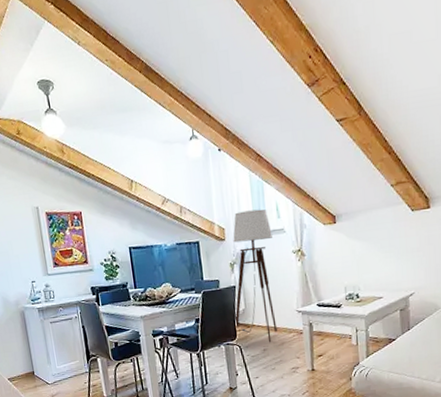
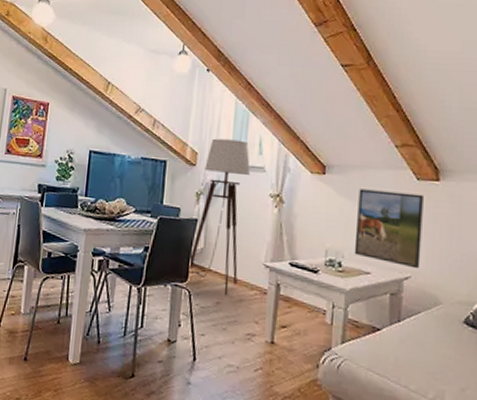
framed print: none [365,223,421,286] -> present [354,188,424,269]

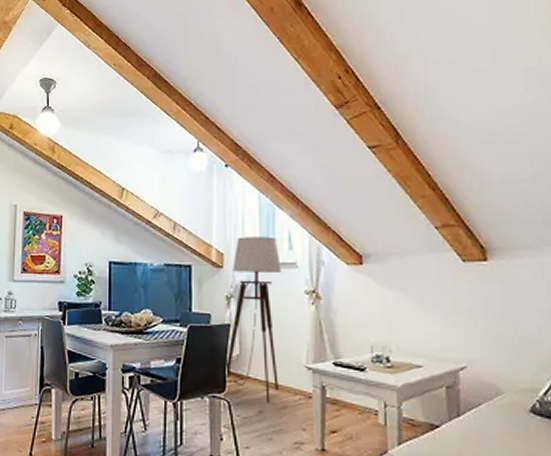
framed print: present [354,188,424,269] -> none [401,276,476,358]

